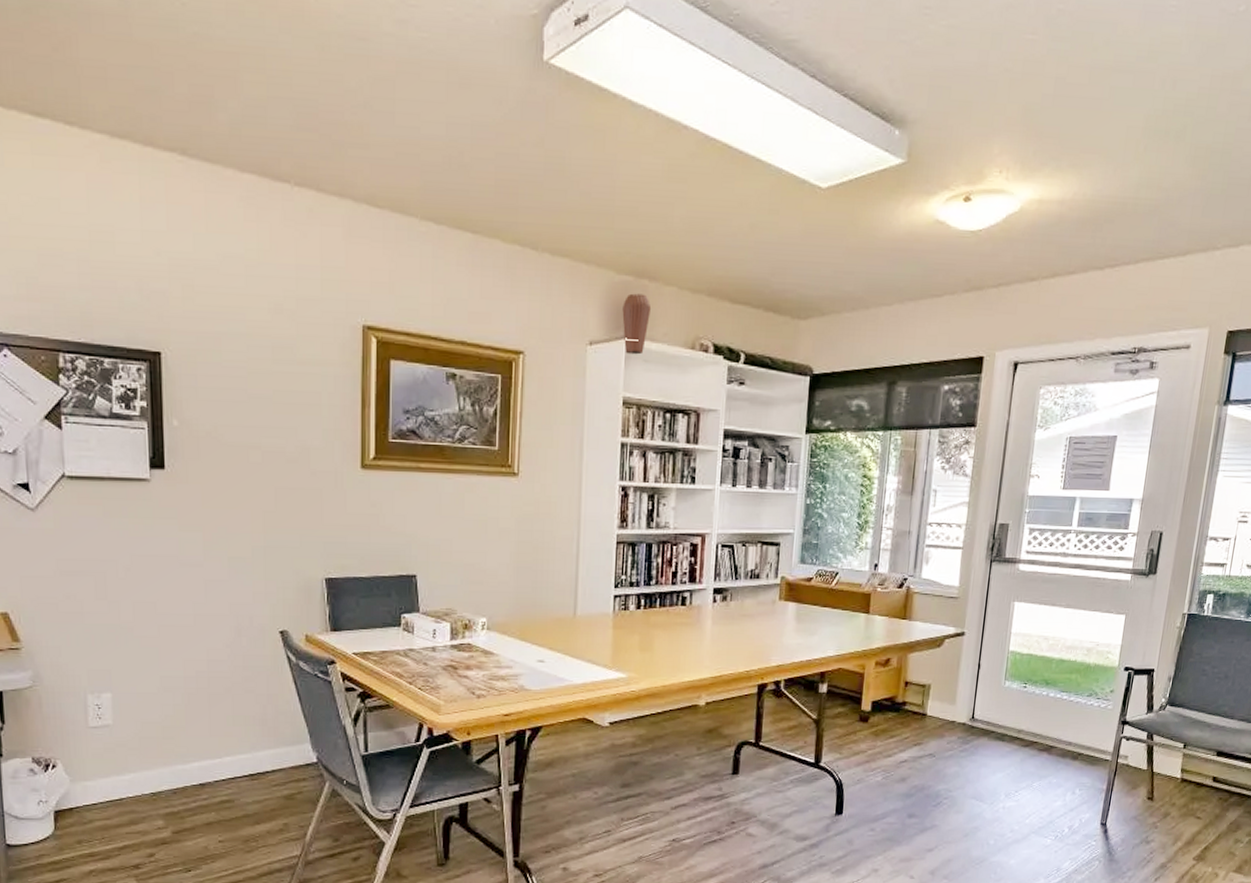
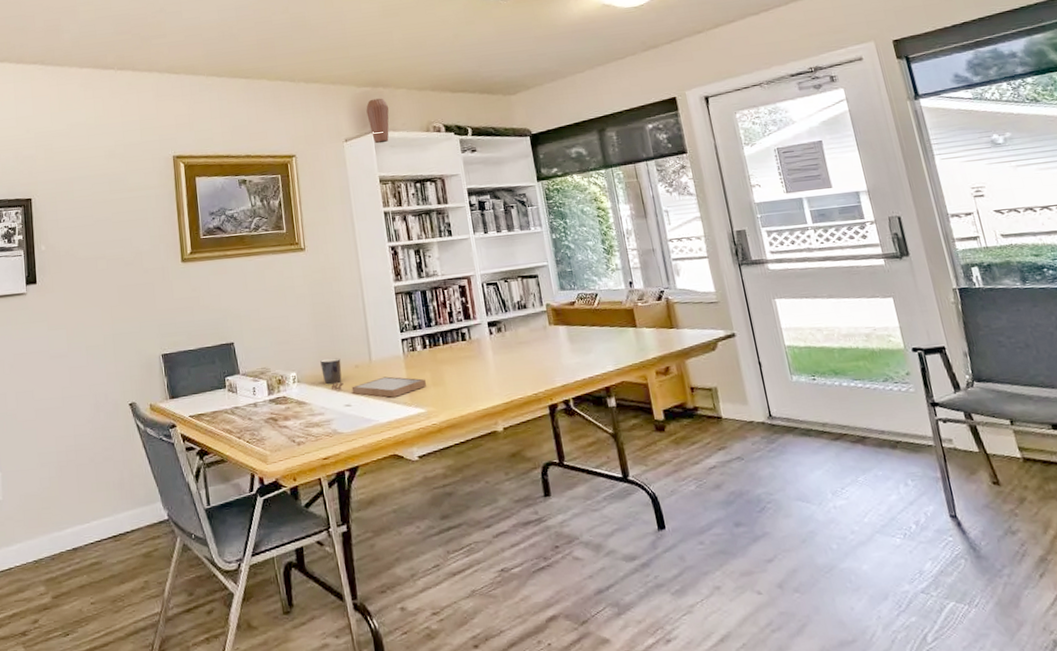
mug: none [516,607,541,639] -> present [320,358,342,387]
puzzle: none [524,634,632,658] -> present [331,376,426,398]

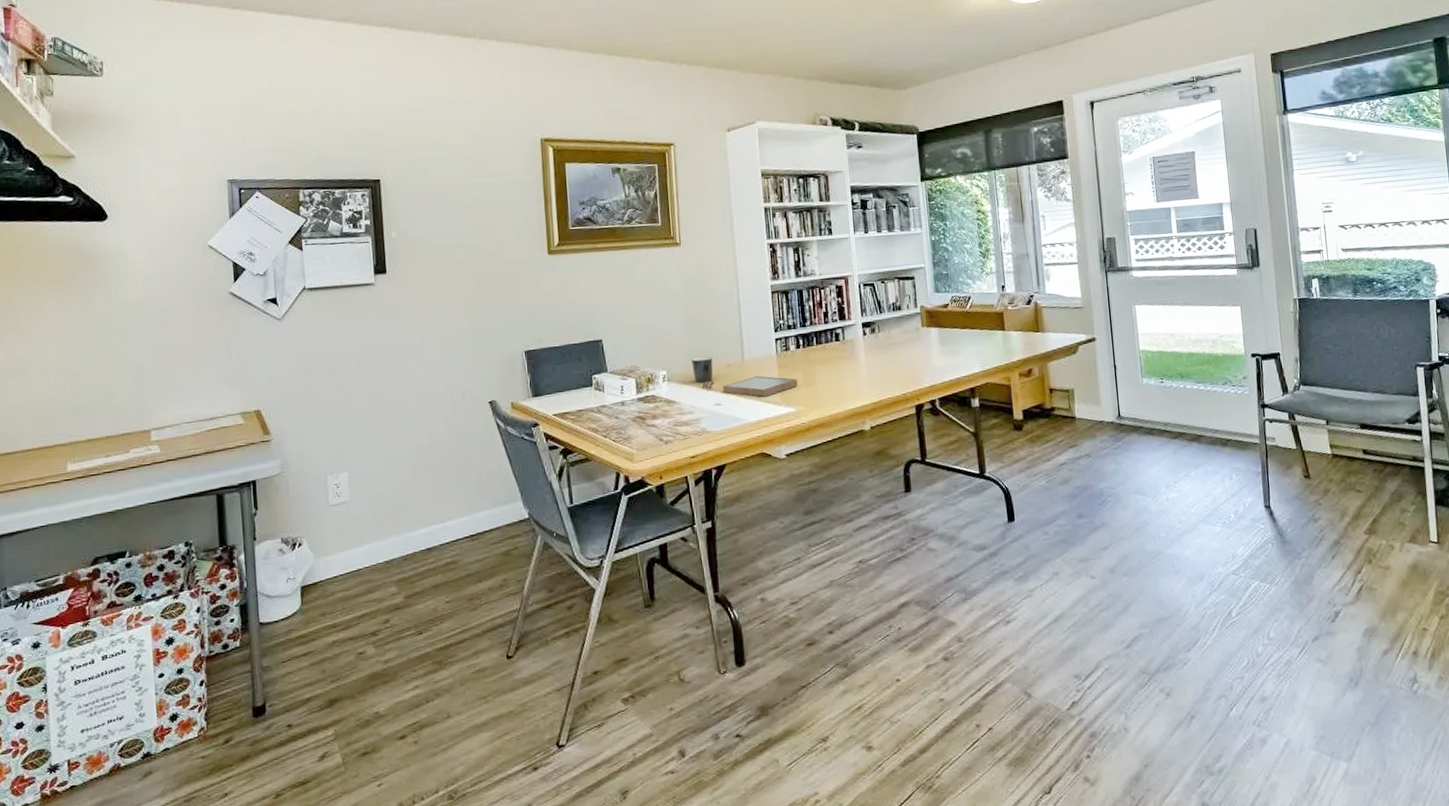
vase: present [366,98,389,144] -> none [751,86,775,135]

